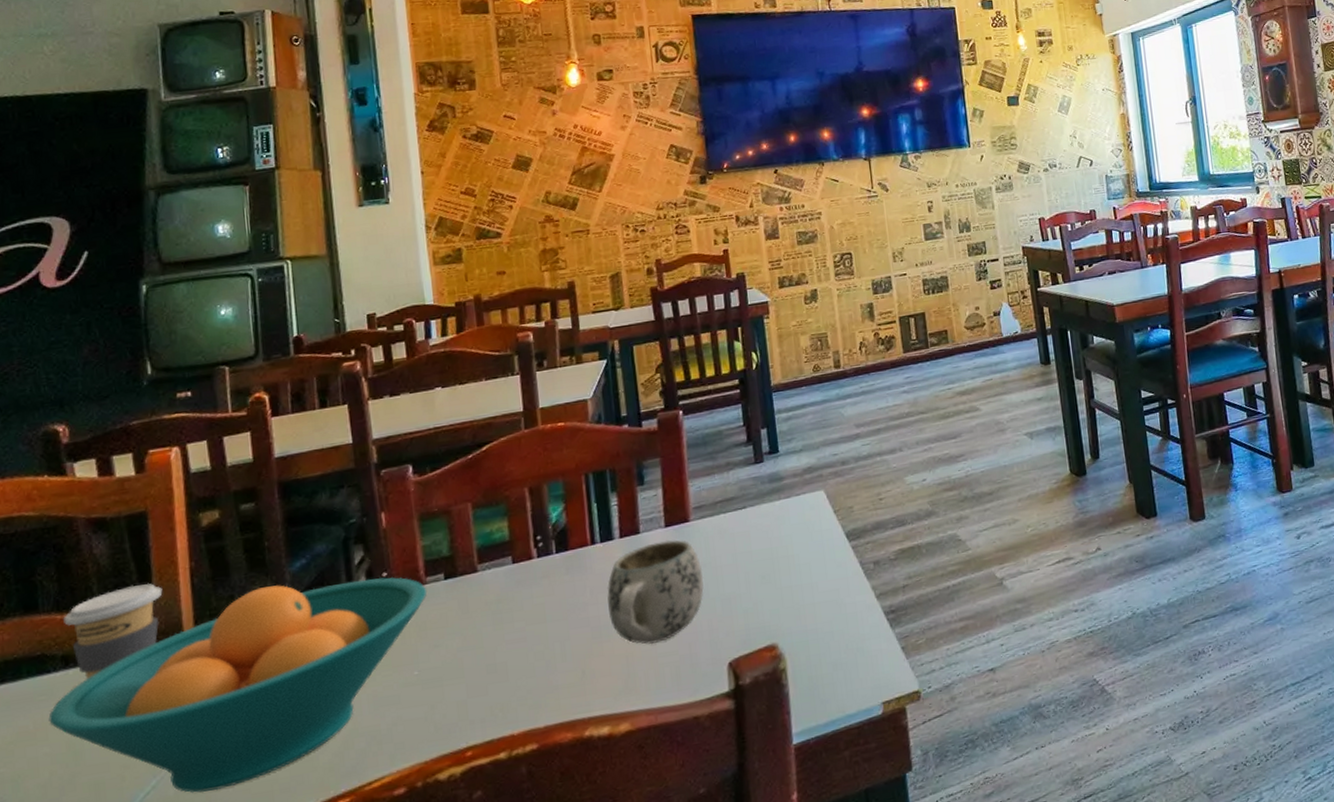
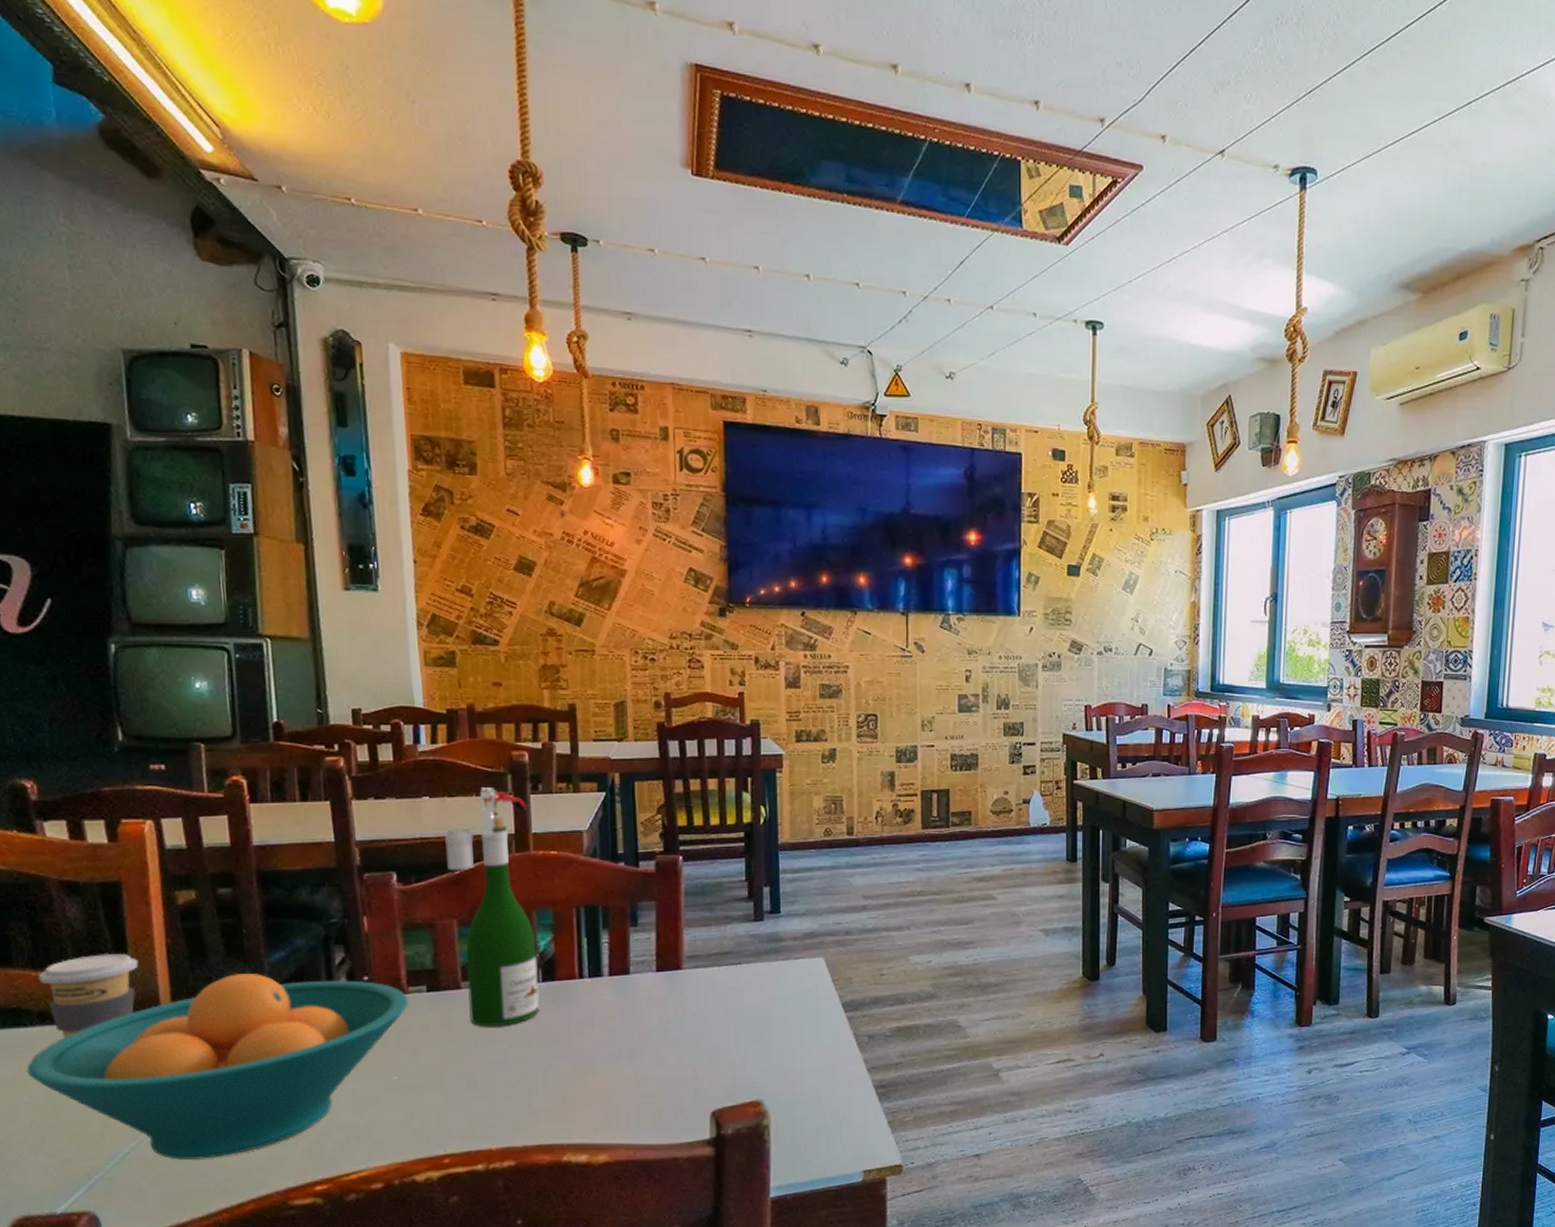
wine bottle: none [457,370,555,608] -> present [445,787,540,1027]
mug: present [607,540,704,645] -> none [593,985,693,1084]

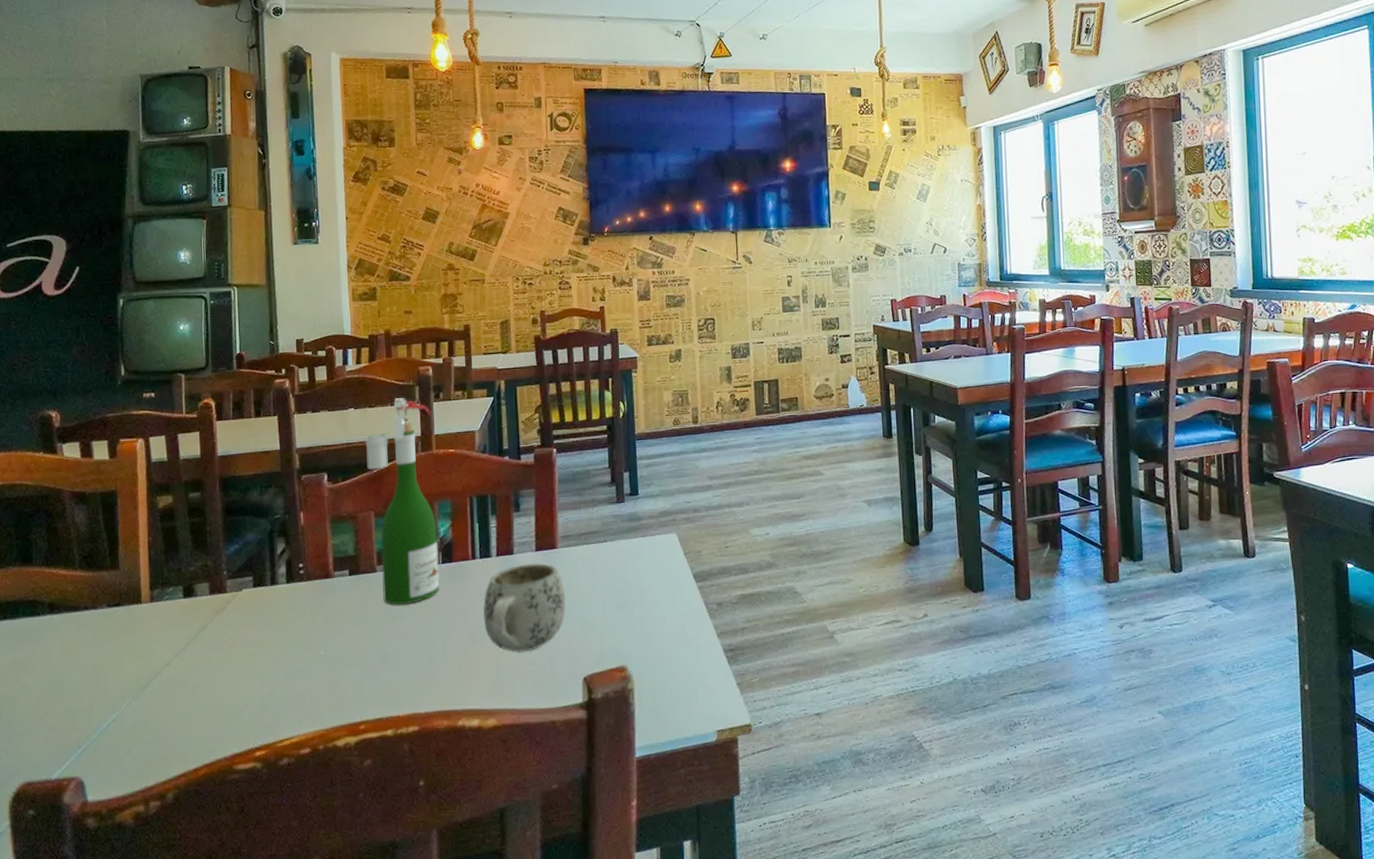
fruit bowl: present [26,974,408,1160] -> none [37,564,334,730]
coffee cup: present [38,953,139,1039] -> none [51,551,127,625]
mug: none [593,985,693,1084] -> present [483,563,566,653]

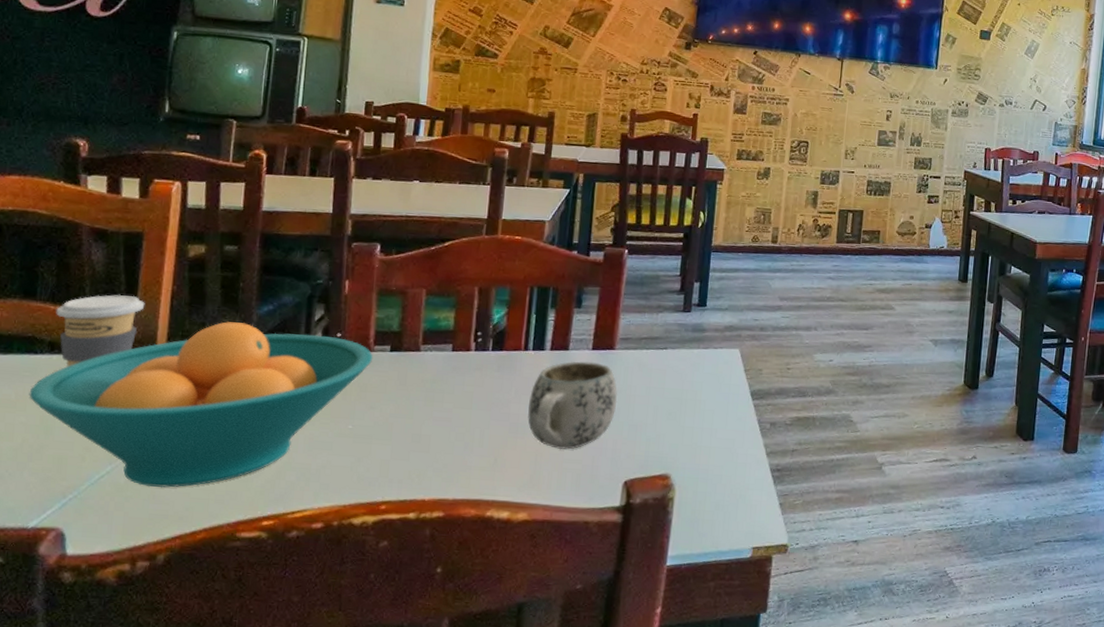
fruit bowl: none [37,564,334,730] -> present [29,321,373,488]
coffee cup: none [51,551,127,625] -> present [56,294,145,367]
wine bottle: present [366,398,440,605] -> none [424,177,502,388]

